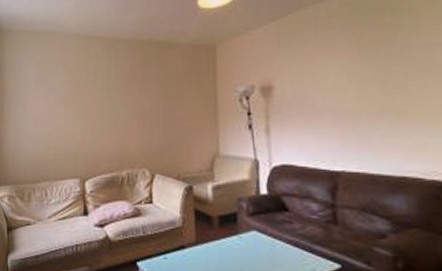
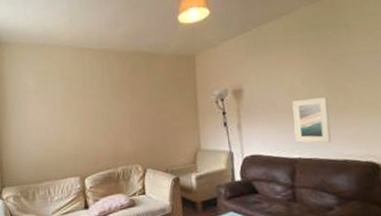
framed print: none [335,98,386,154] -> present [292,97,331,143]

